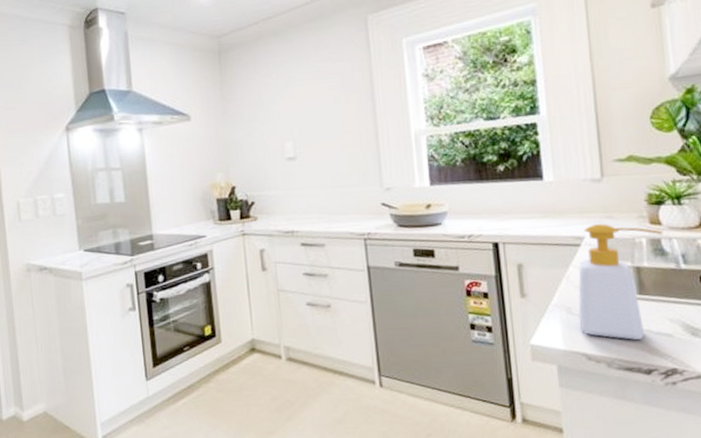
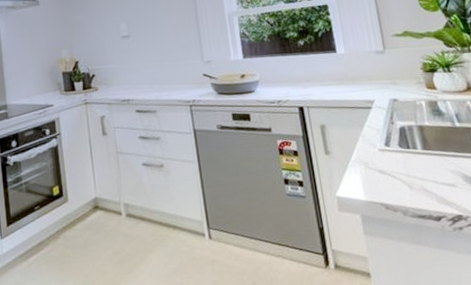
soap bottle: present [578,224,663,340] -> none [371,89,439,190]

